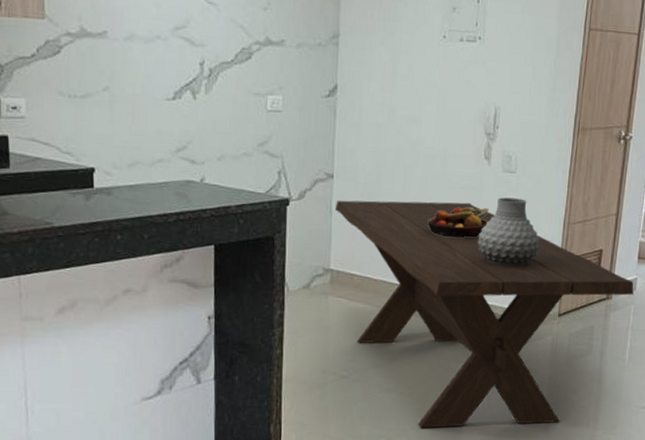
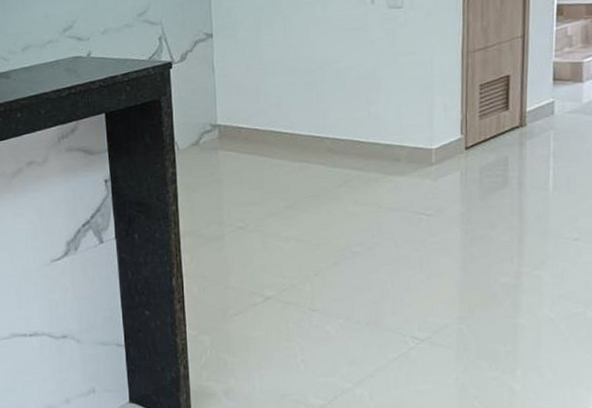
dining table: present [335,200,634,428] -> none [217,44,552,274]
fruit bowl: present [427,207,489,238] -> none [312,46,377,81]
vase: present [477,197,540,267] -> none [367,33,437,104]

